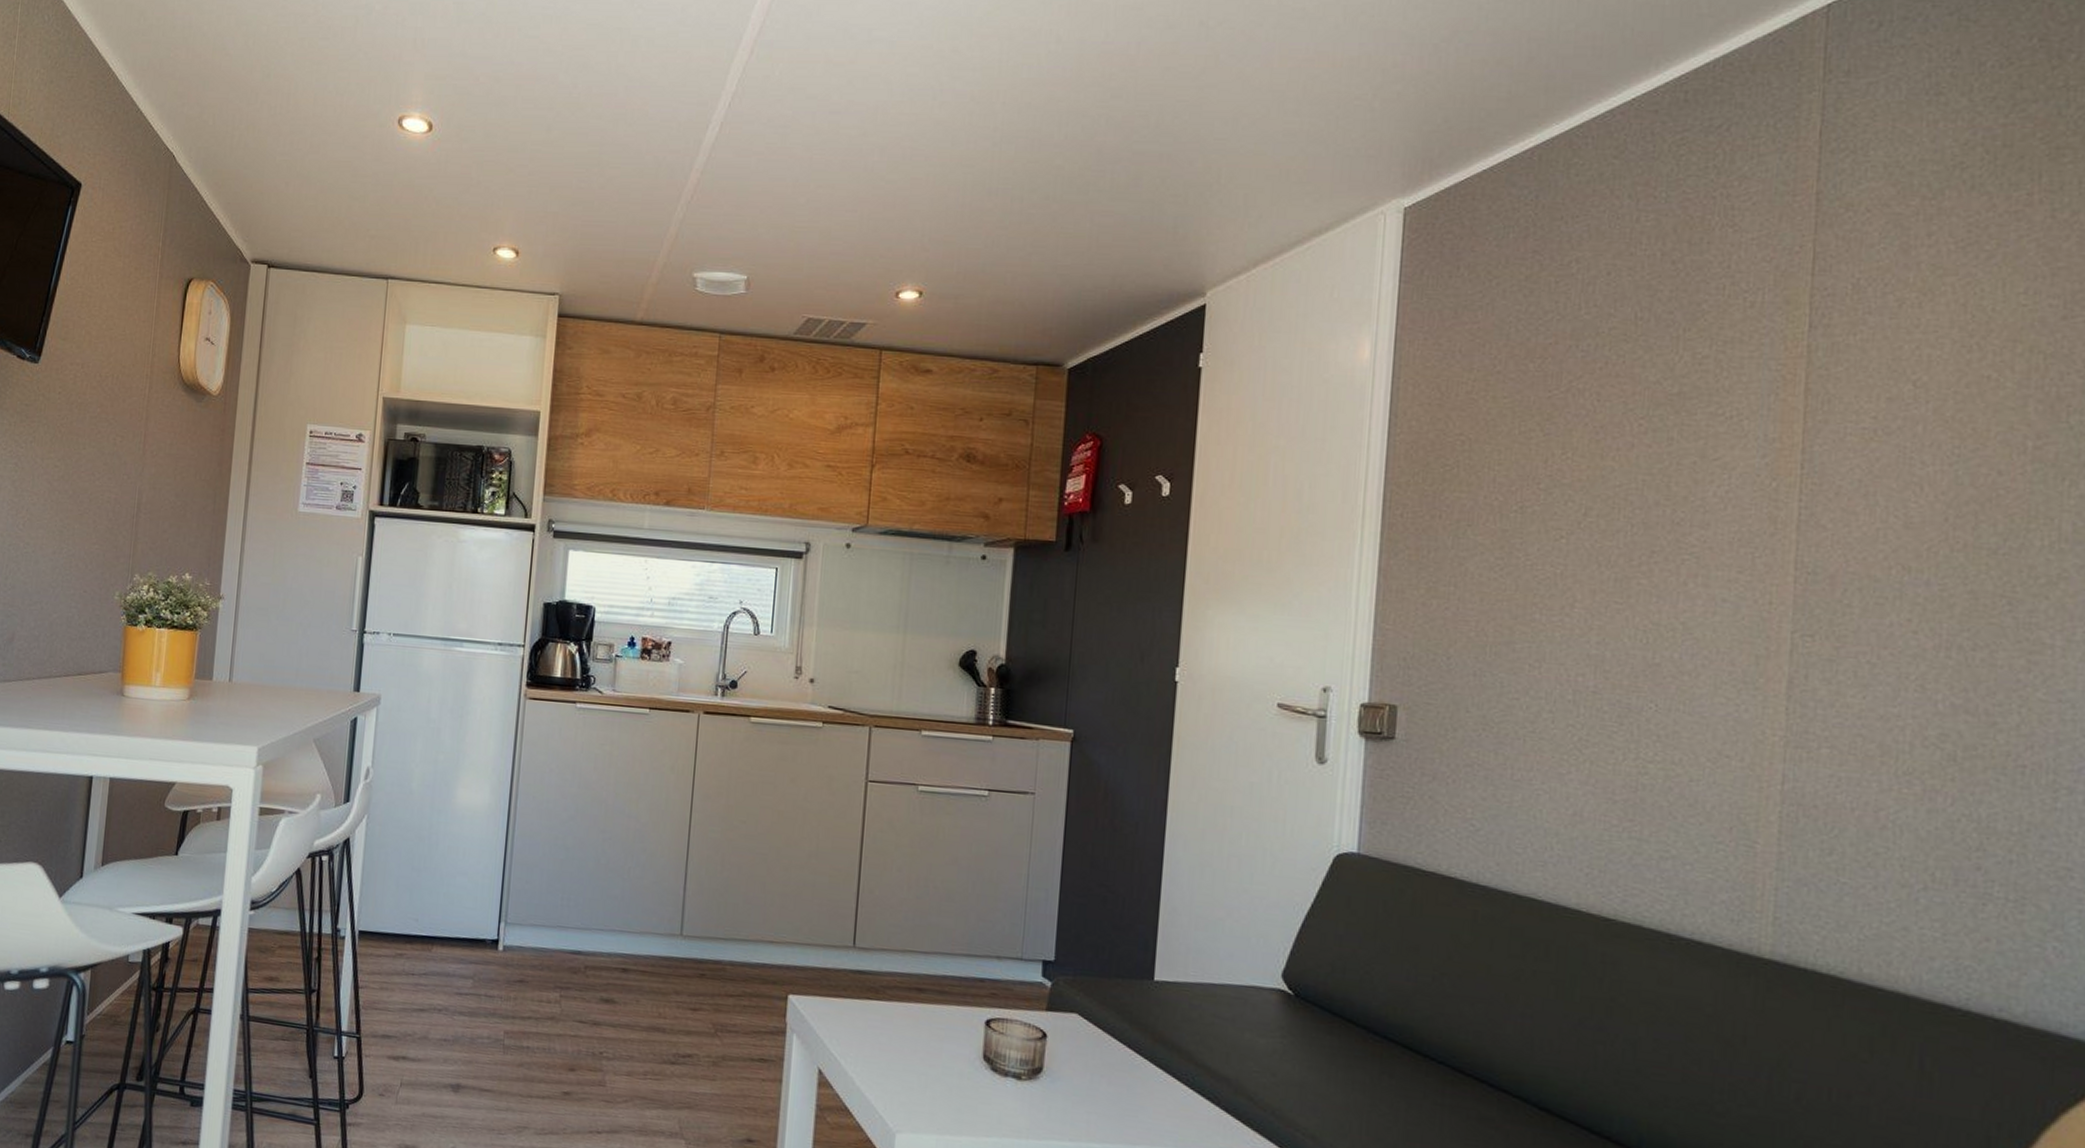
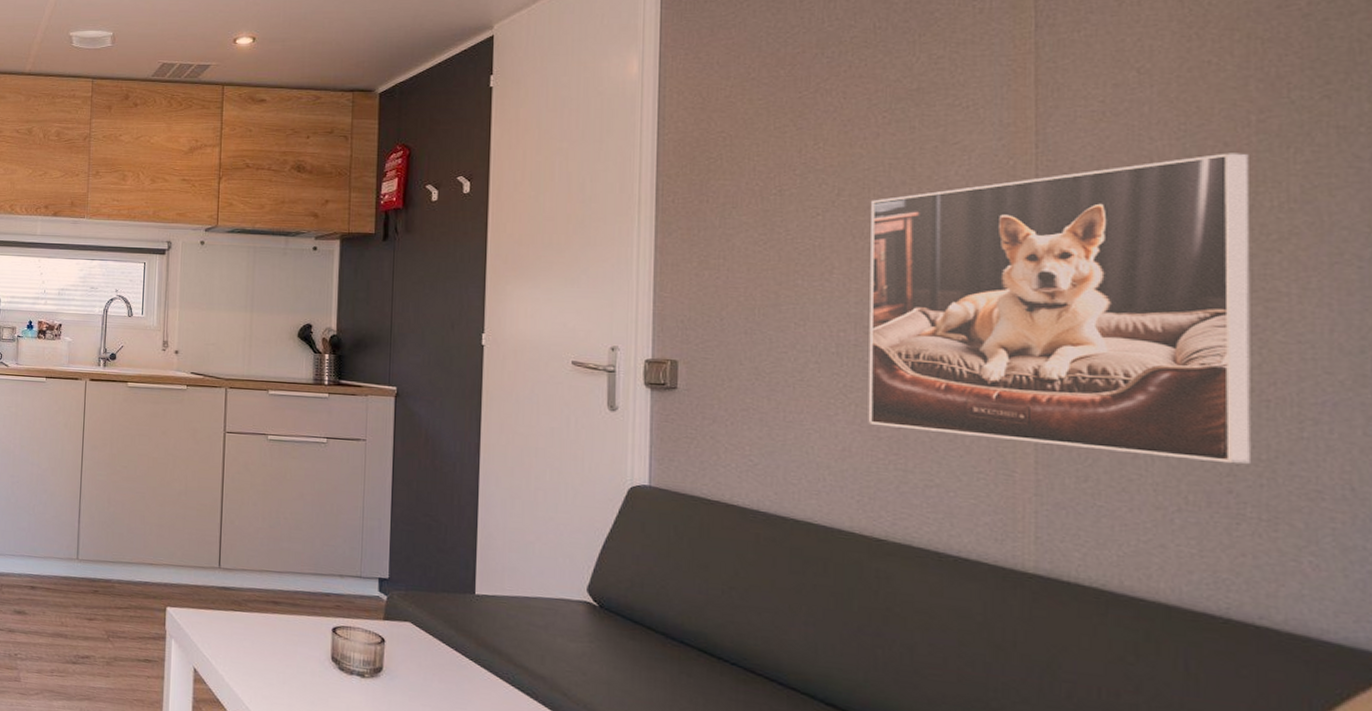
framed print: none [1602,482,2022,839] -> present [868,153,1252,465]

